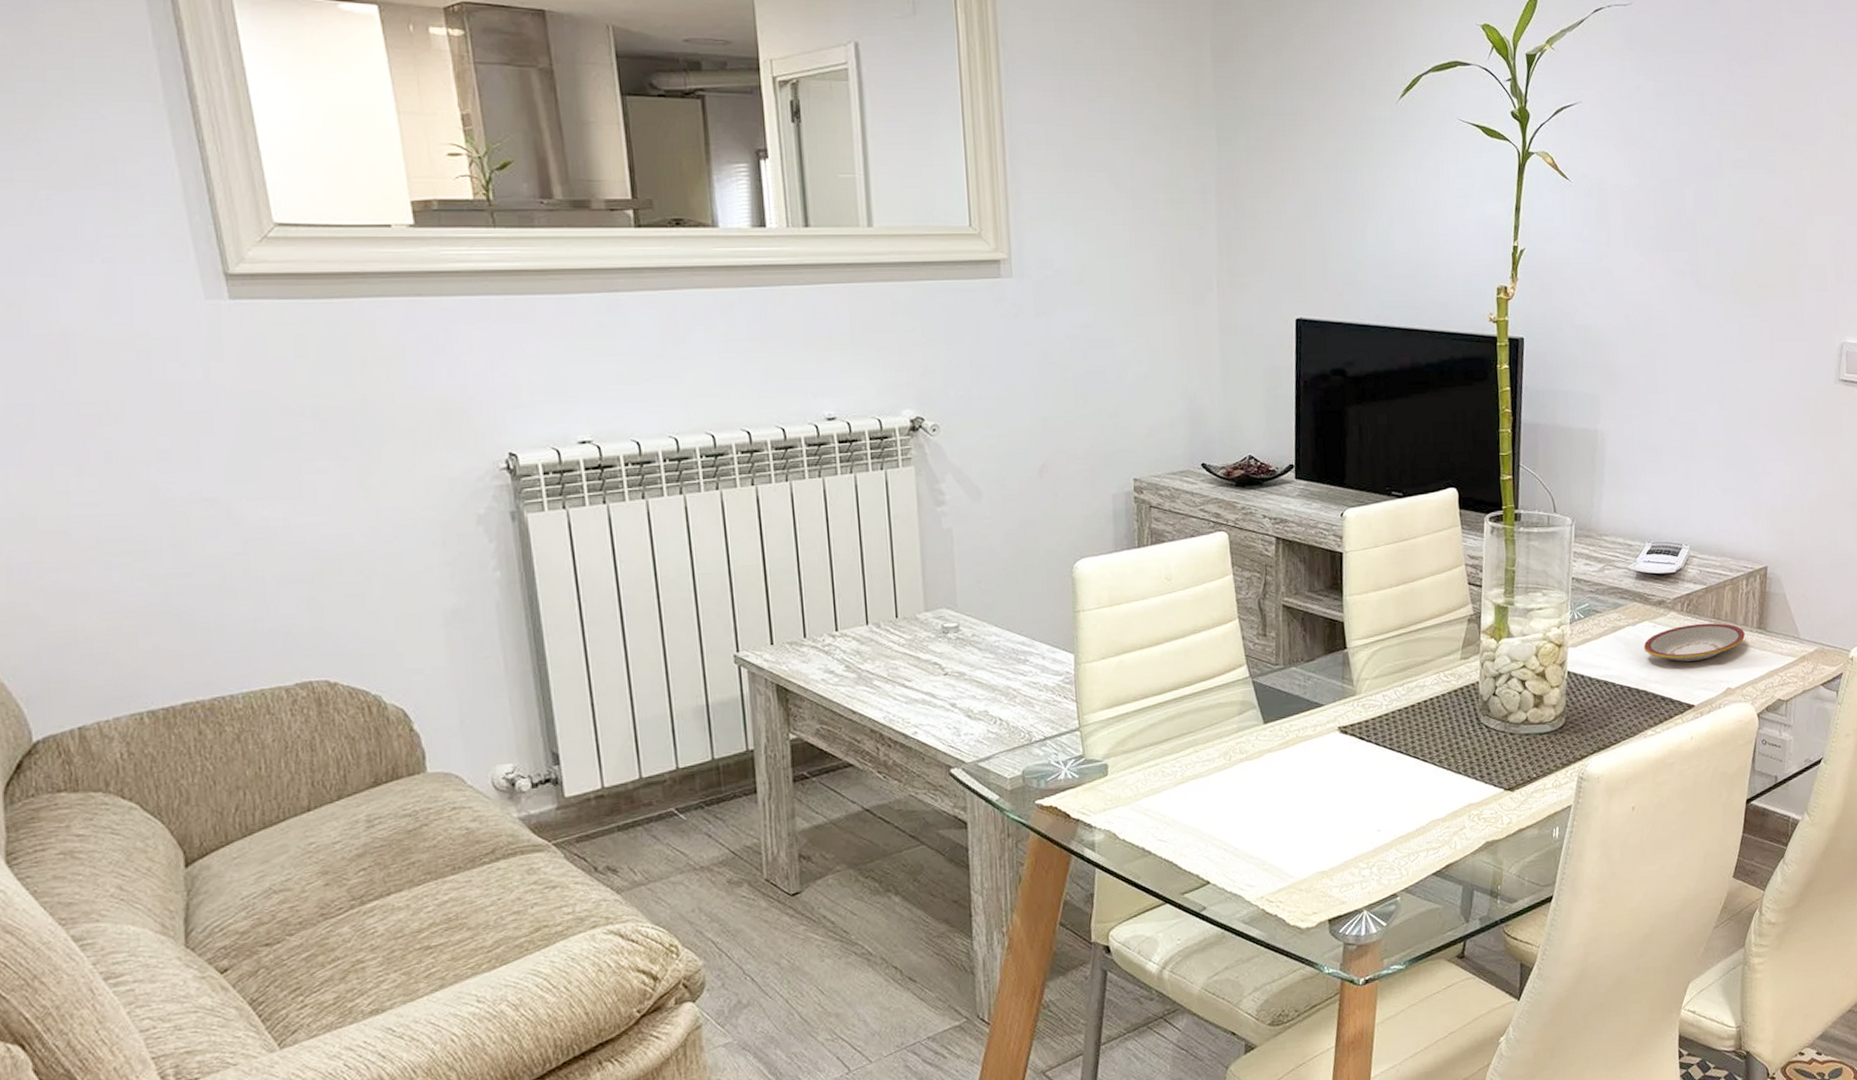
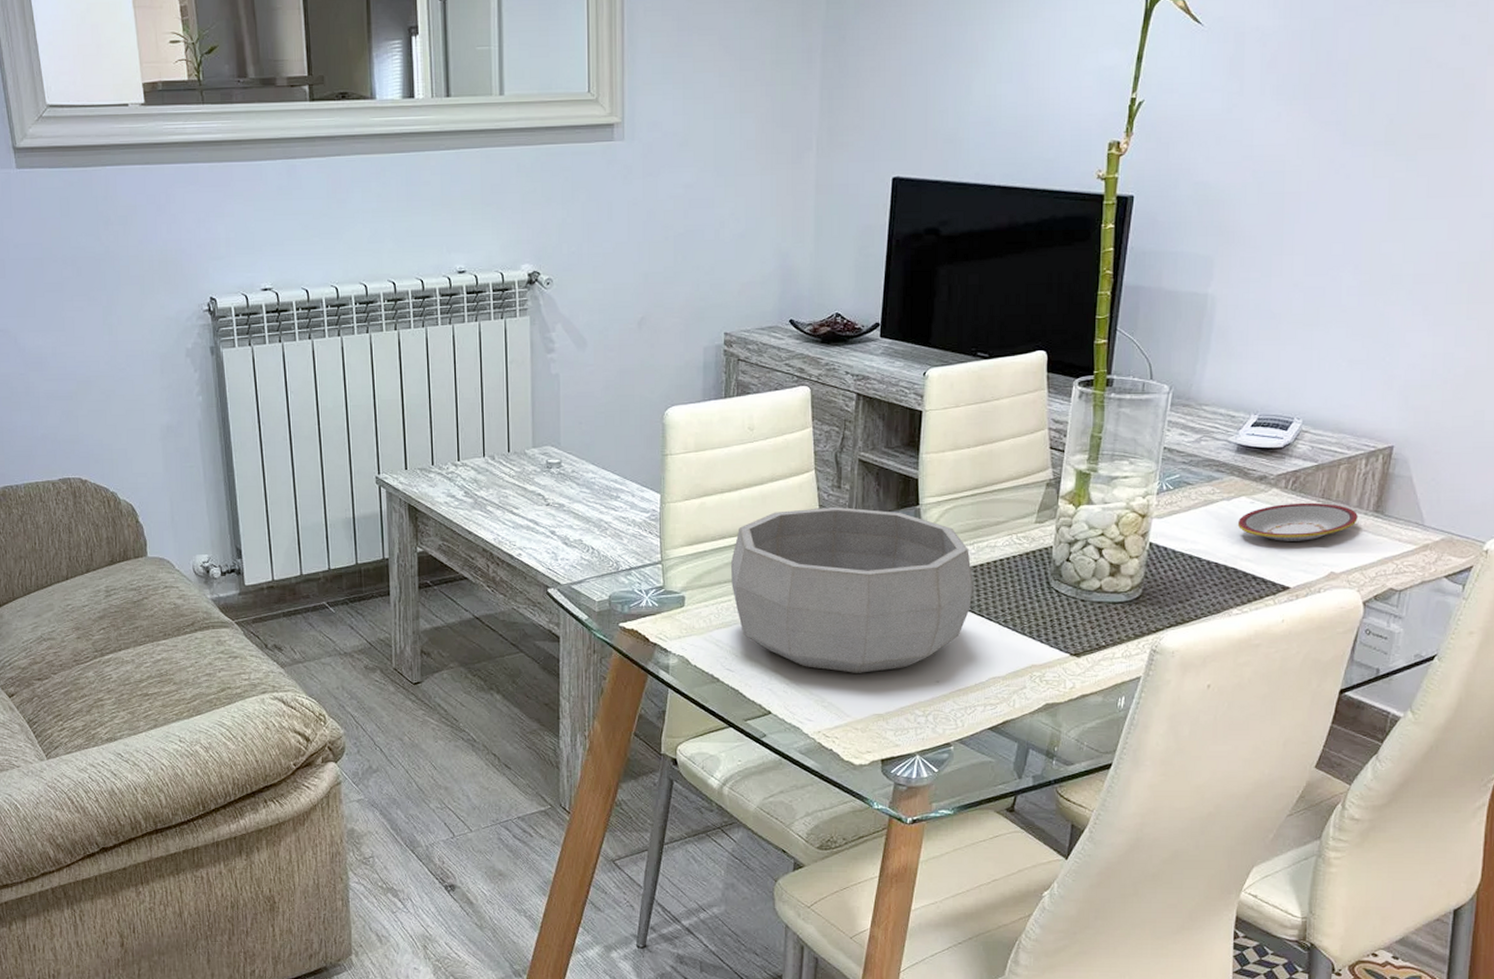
decorative bowl: none [1155,656,1407,831] -> present [730,507,973,673]

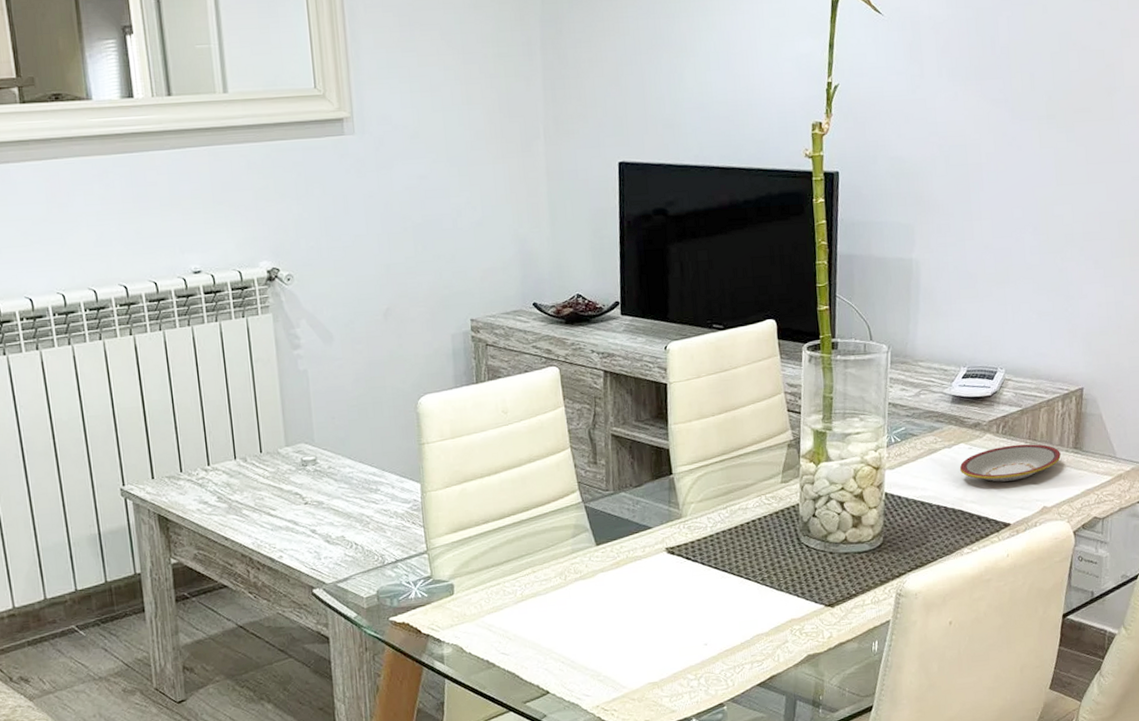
decorative bowl: present [730,507,973,673] -> none [496,482,731,645]

